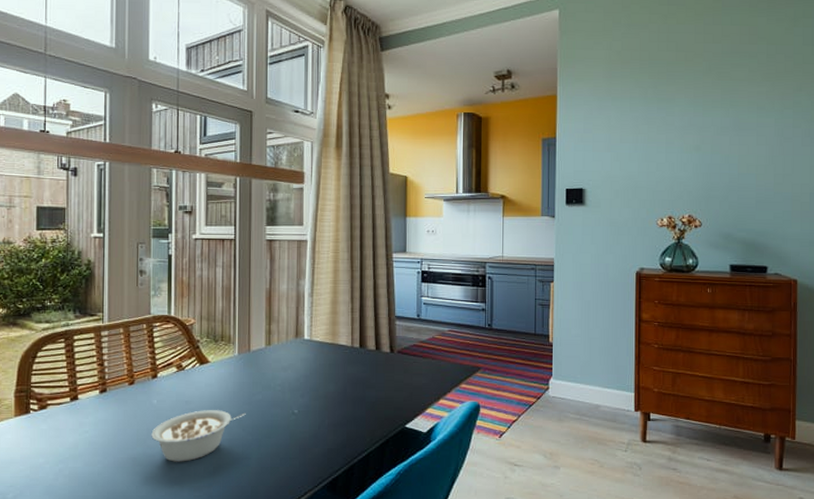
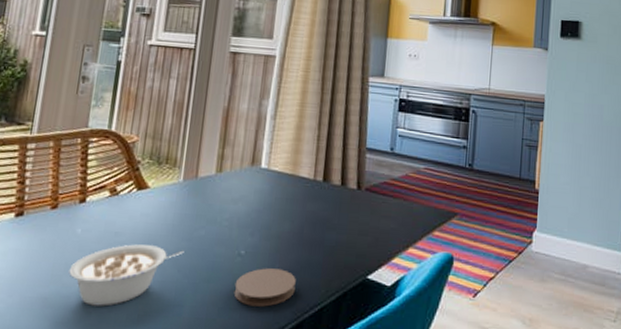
coaster: none [292,423,344,455] -> present [234,268,296,307]

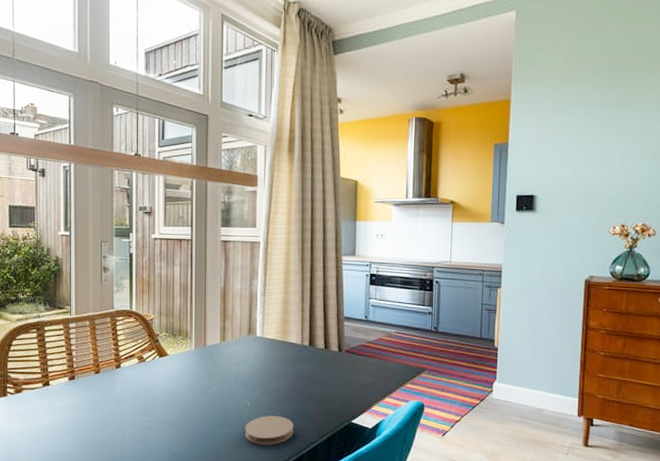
legume: present [69,244,184,306] -> none [115,399,202,446]

